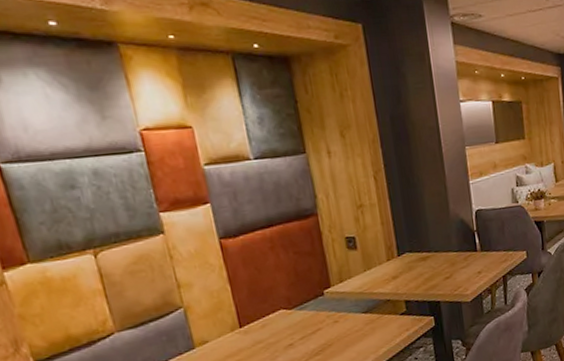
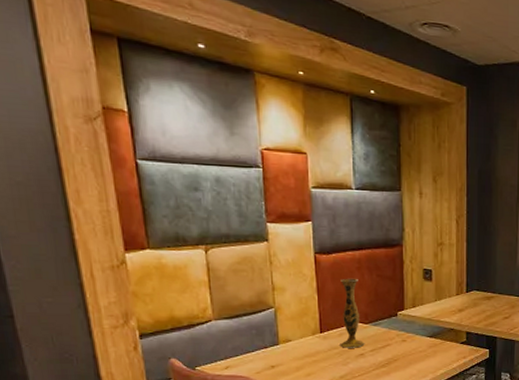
vase: none [253,260,293,341] -> present [340,278,365,348]

